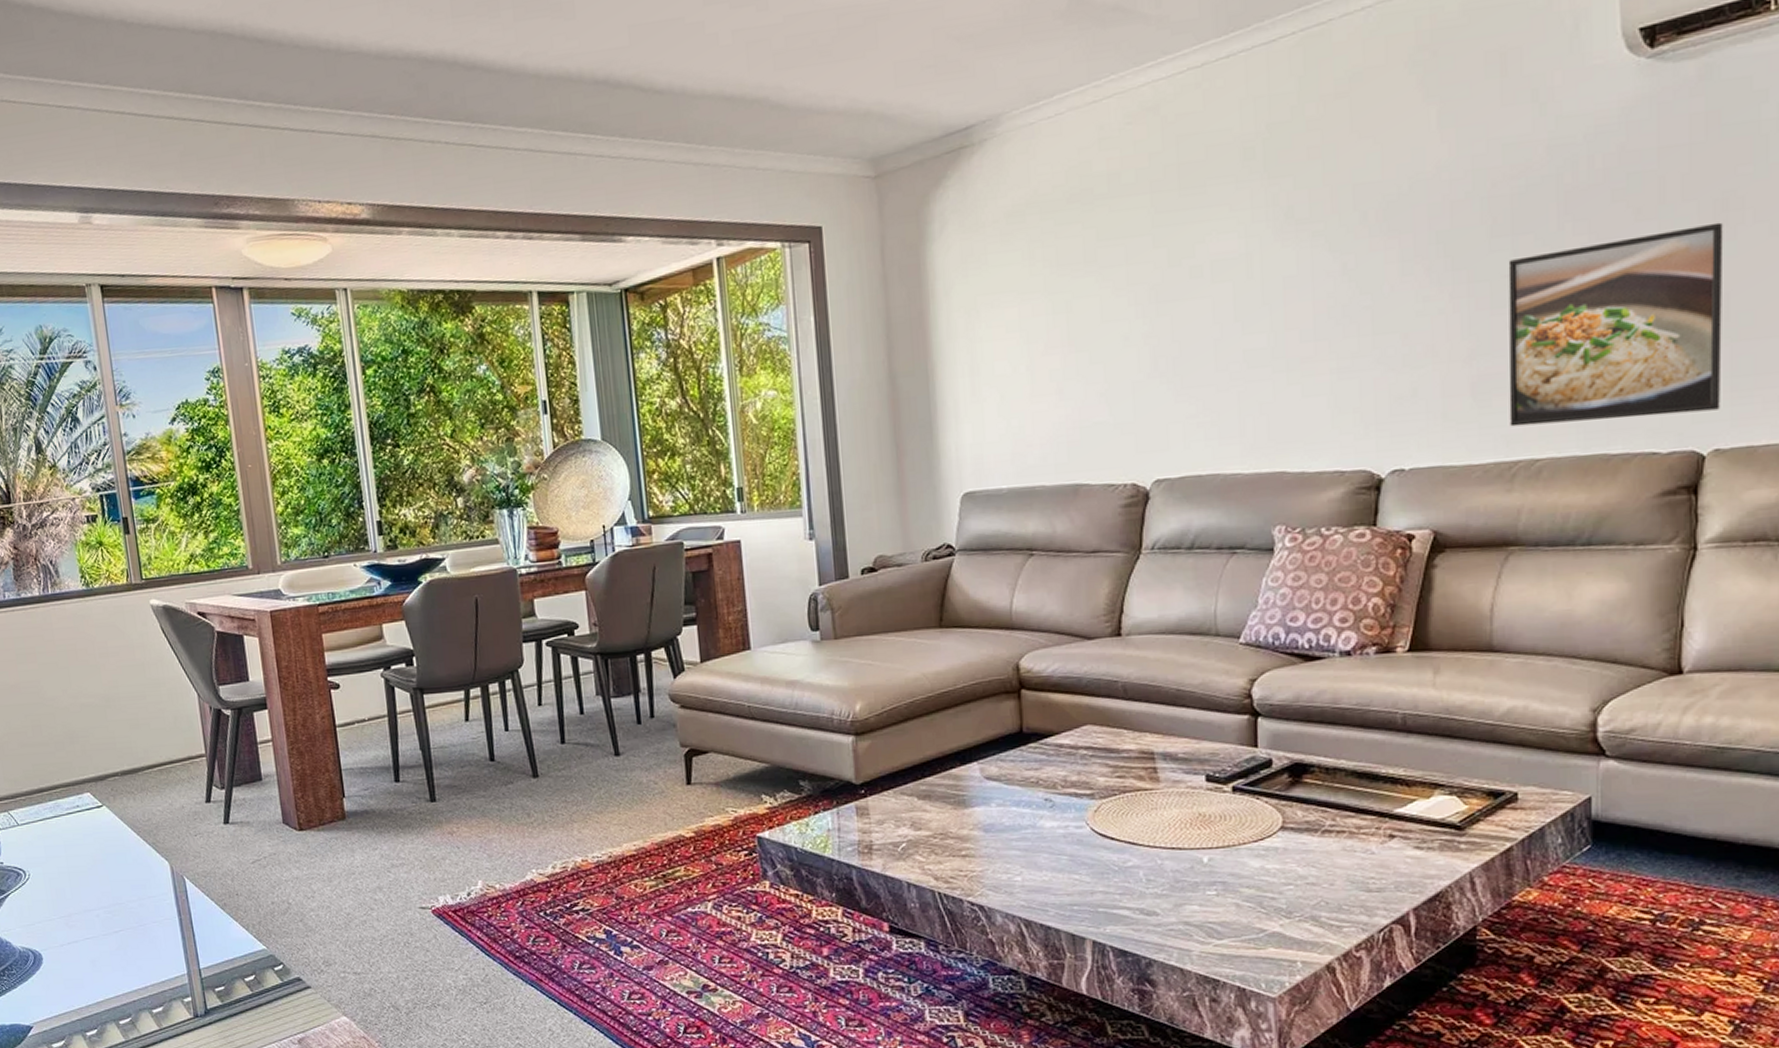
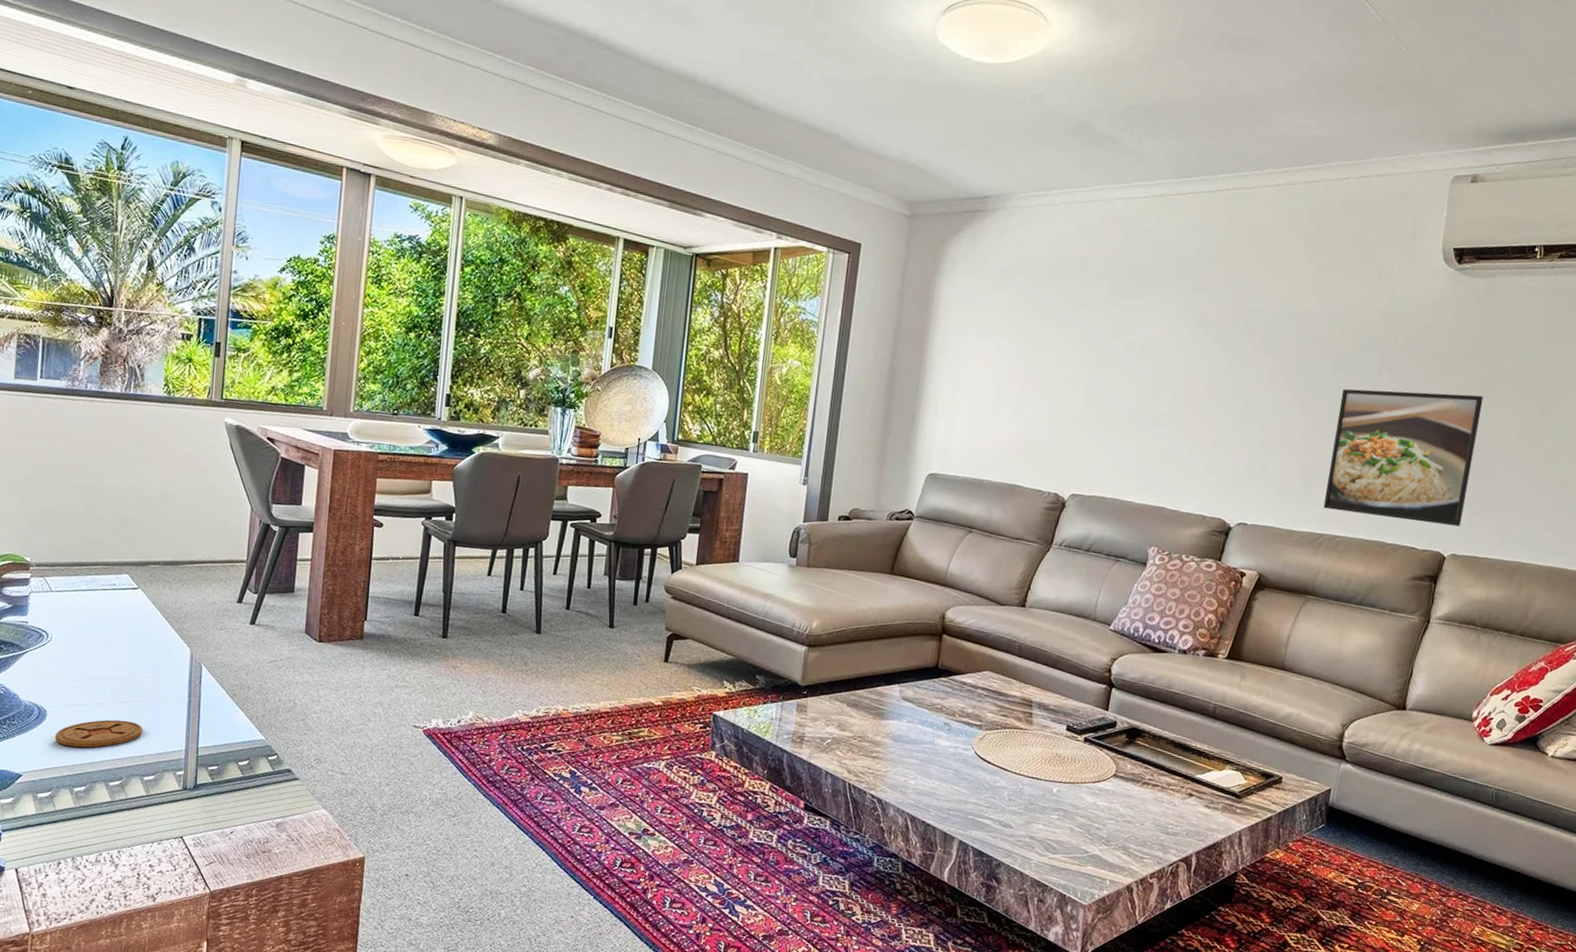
coaster: none [55,951,141,989] -> present [55,719,143,748]

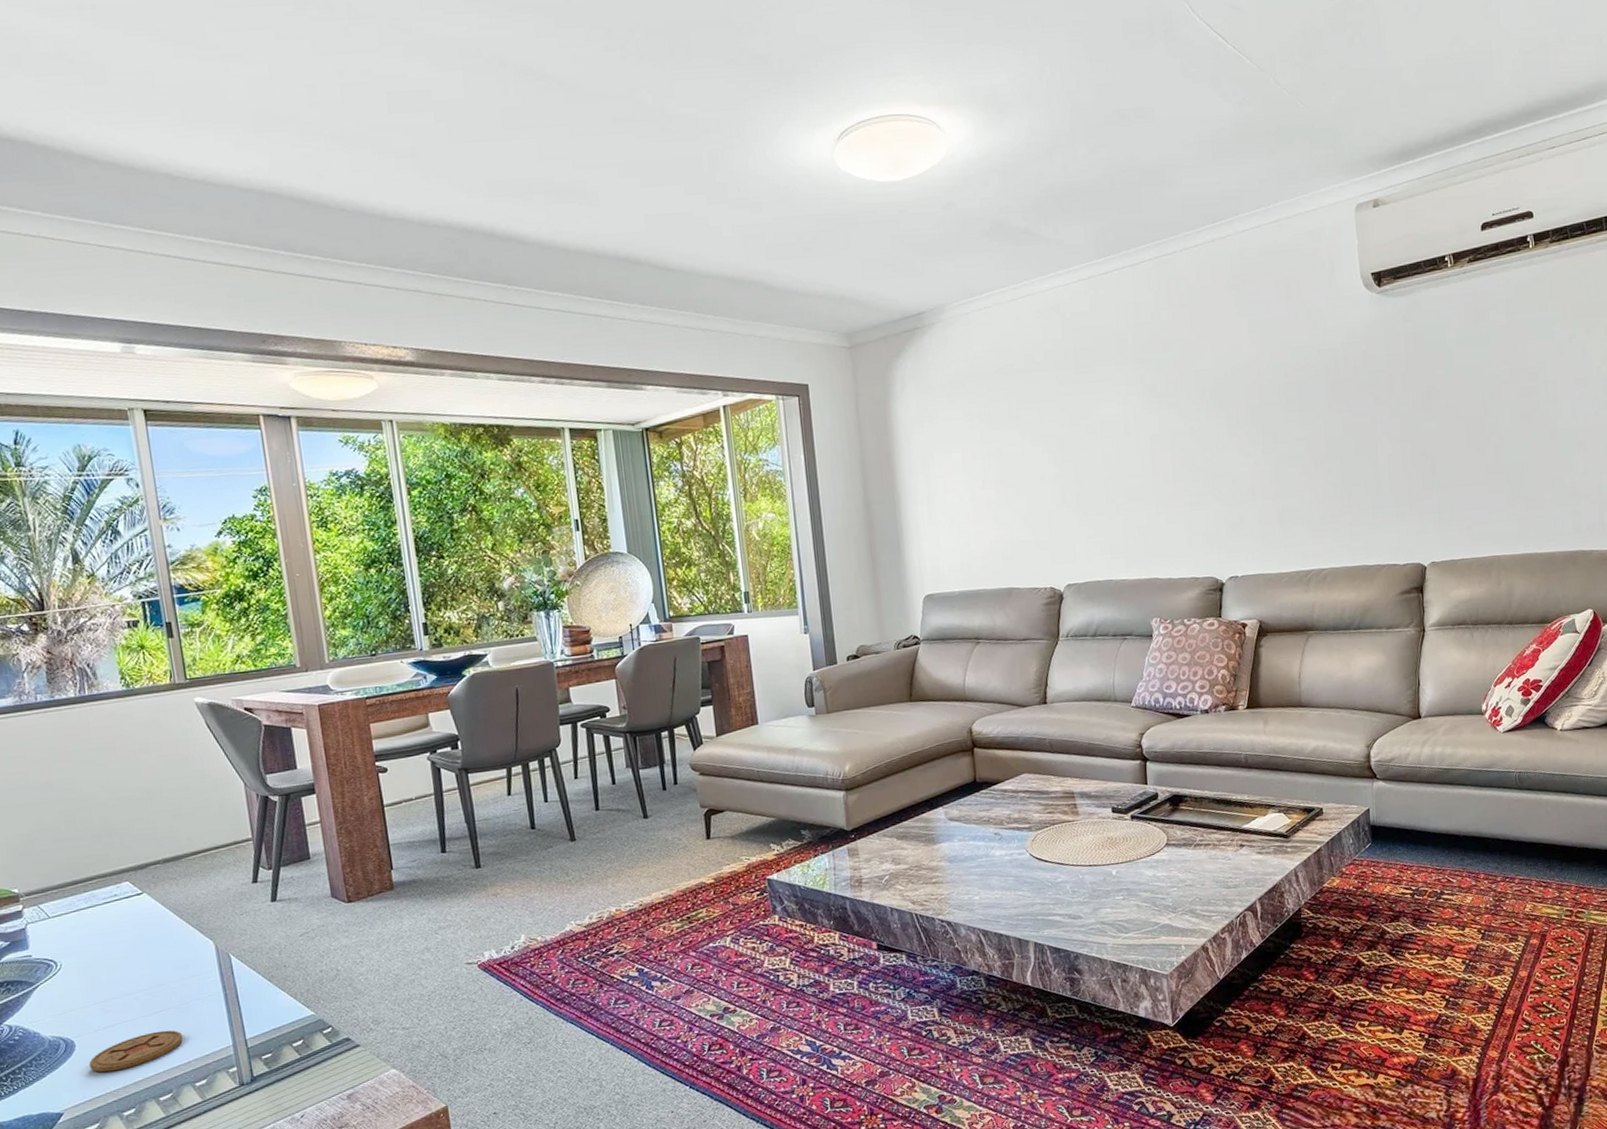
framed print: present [1323,389,1484,527] -> none [1298,407,1434,546]

